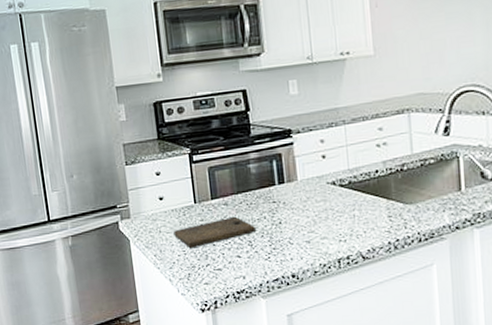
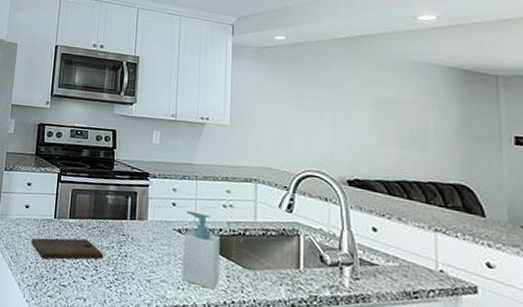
soap bottle: none [338,159,381,234] -> present [182,210,220,290]

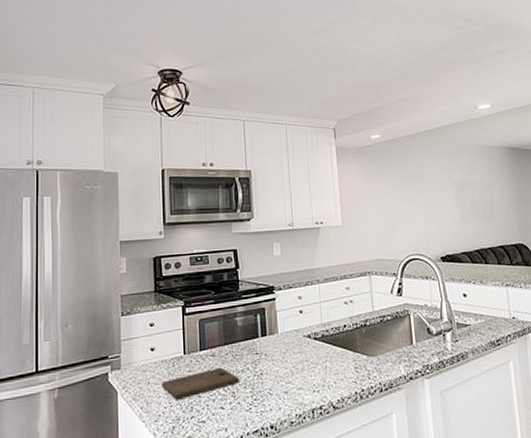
soap bottle: present [182,210,220,290] -> none [313,314,348,384]

